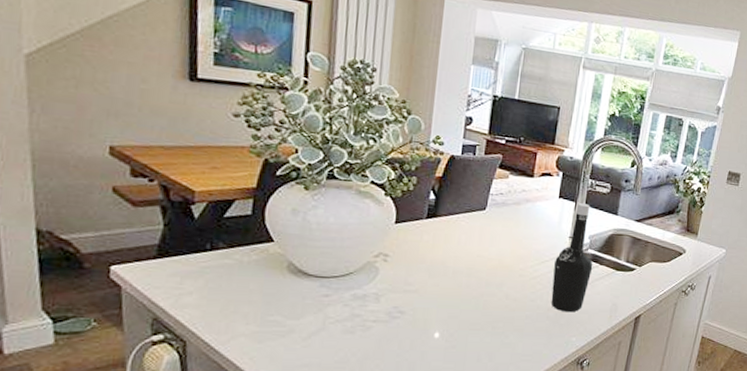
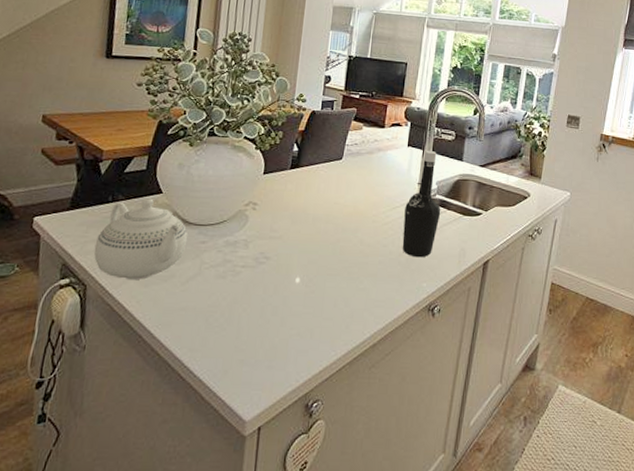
teapot: none [192,247,308,335] -> present [93,198,188,280]

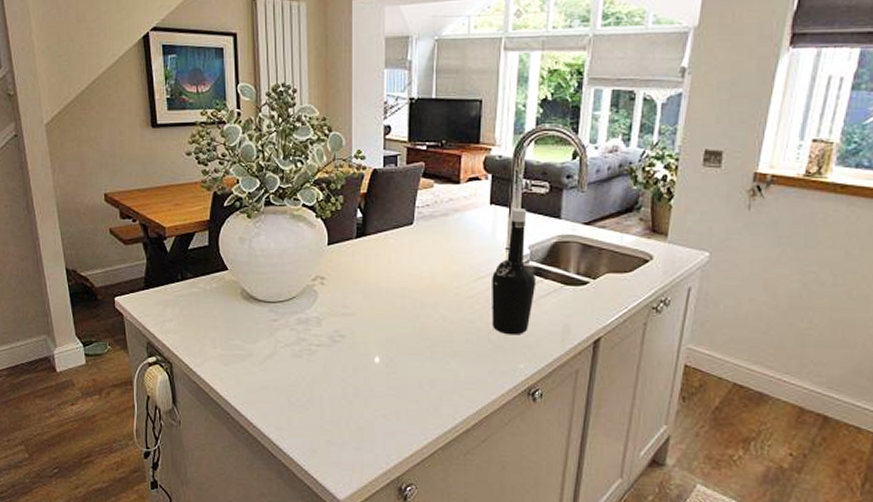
teapot: present [93,198,188,280] -> none [173,275,259,358]

